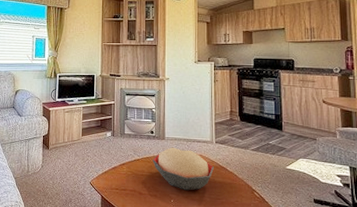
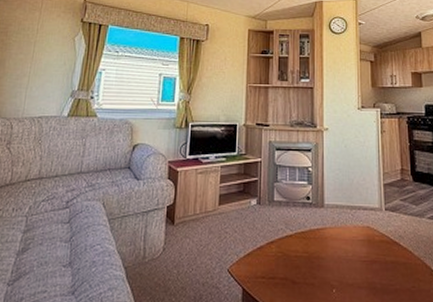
decorative bowl: present [152,147,214,191] -> none [308,217,384,275]

